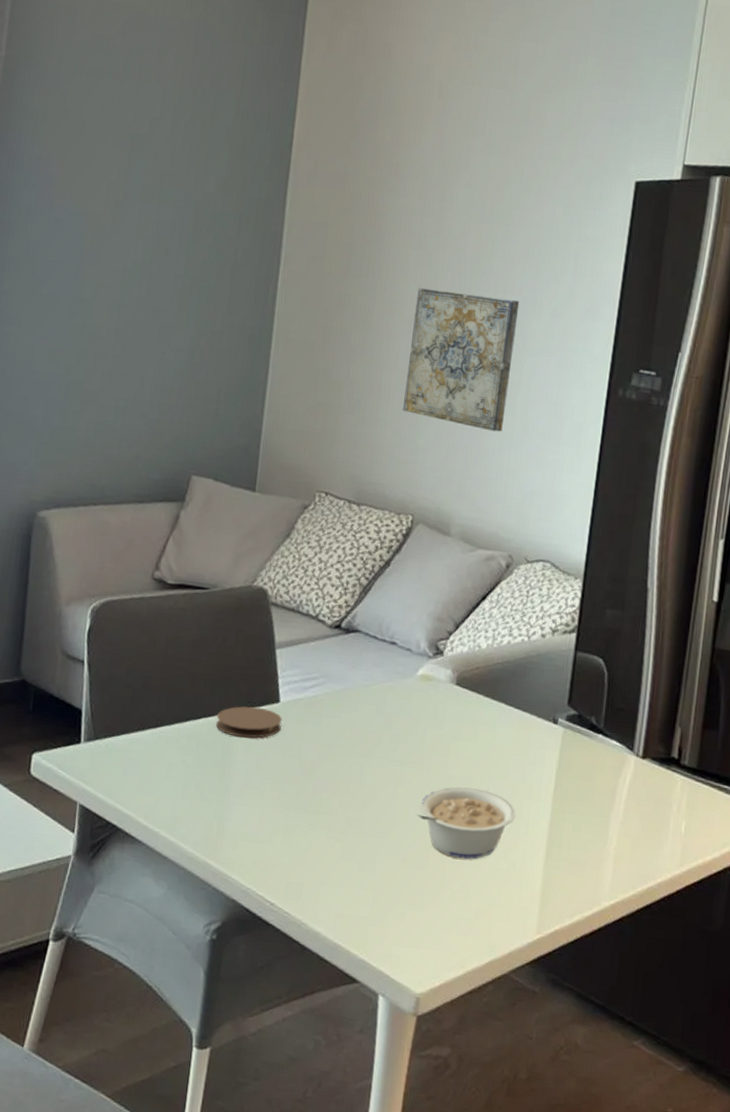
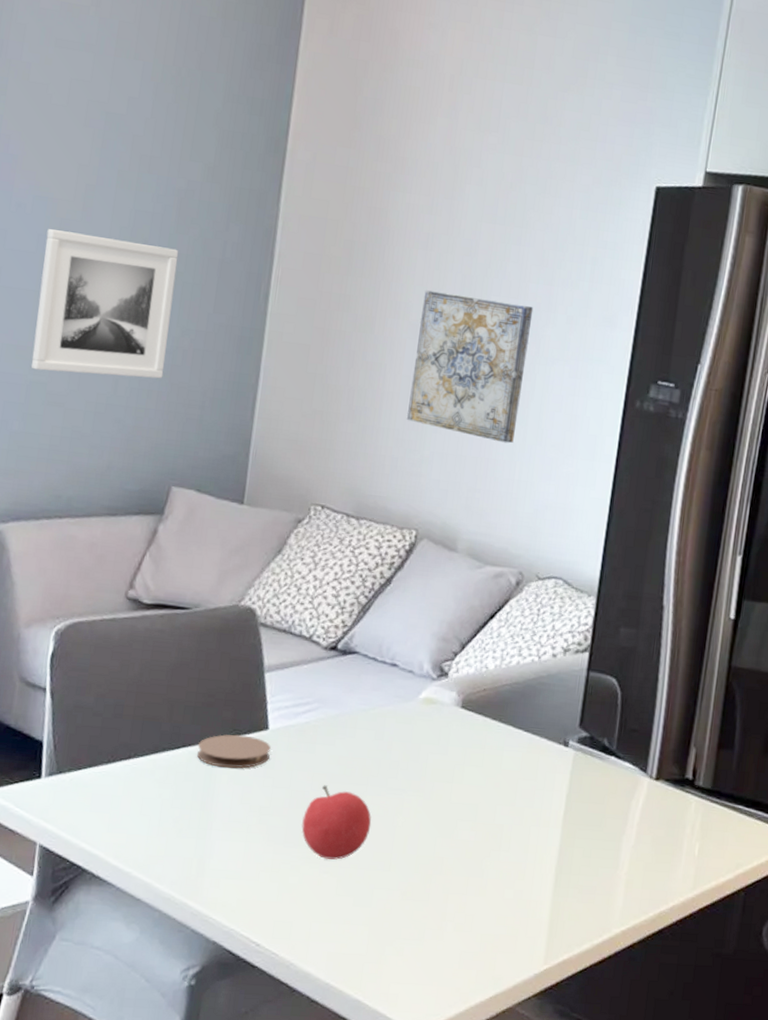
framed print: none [69,241,196,376] -> present [31,229,179,379]
fruit: none [310,755,374,827] -> present [301,785,372,860]
legume: present [416,786,516,859] -> none [417,814,524,890]

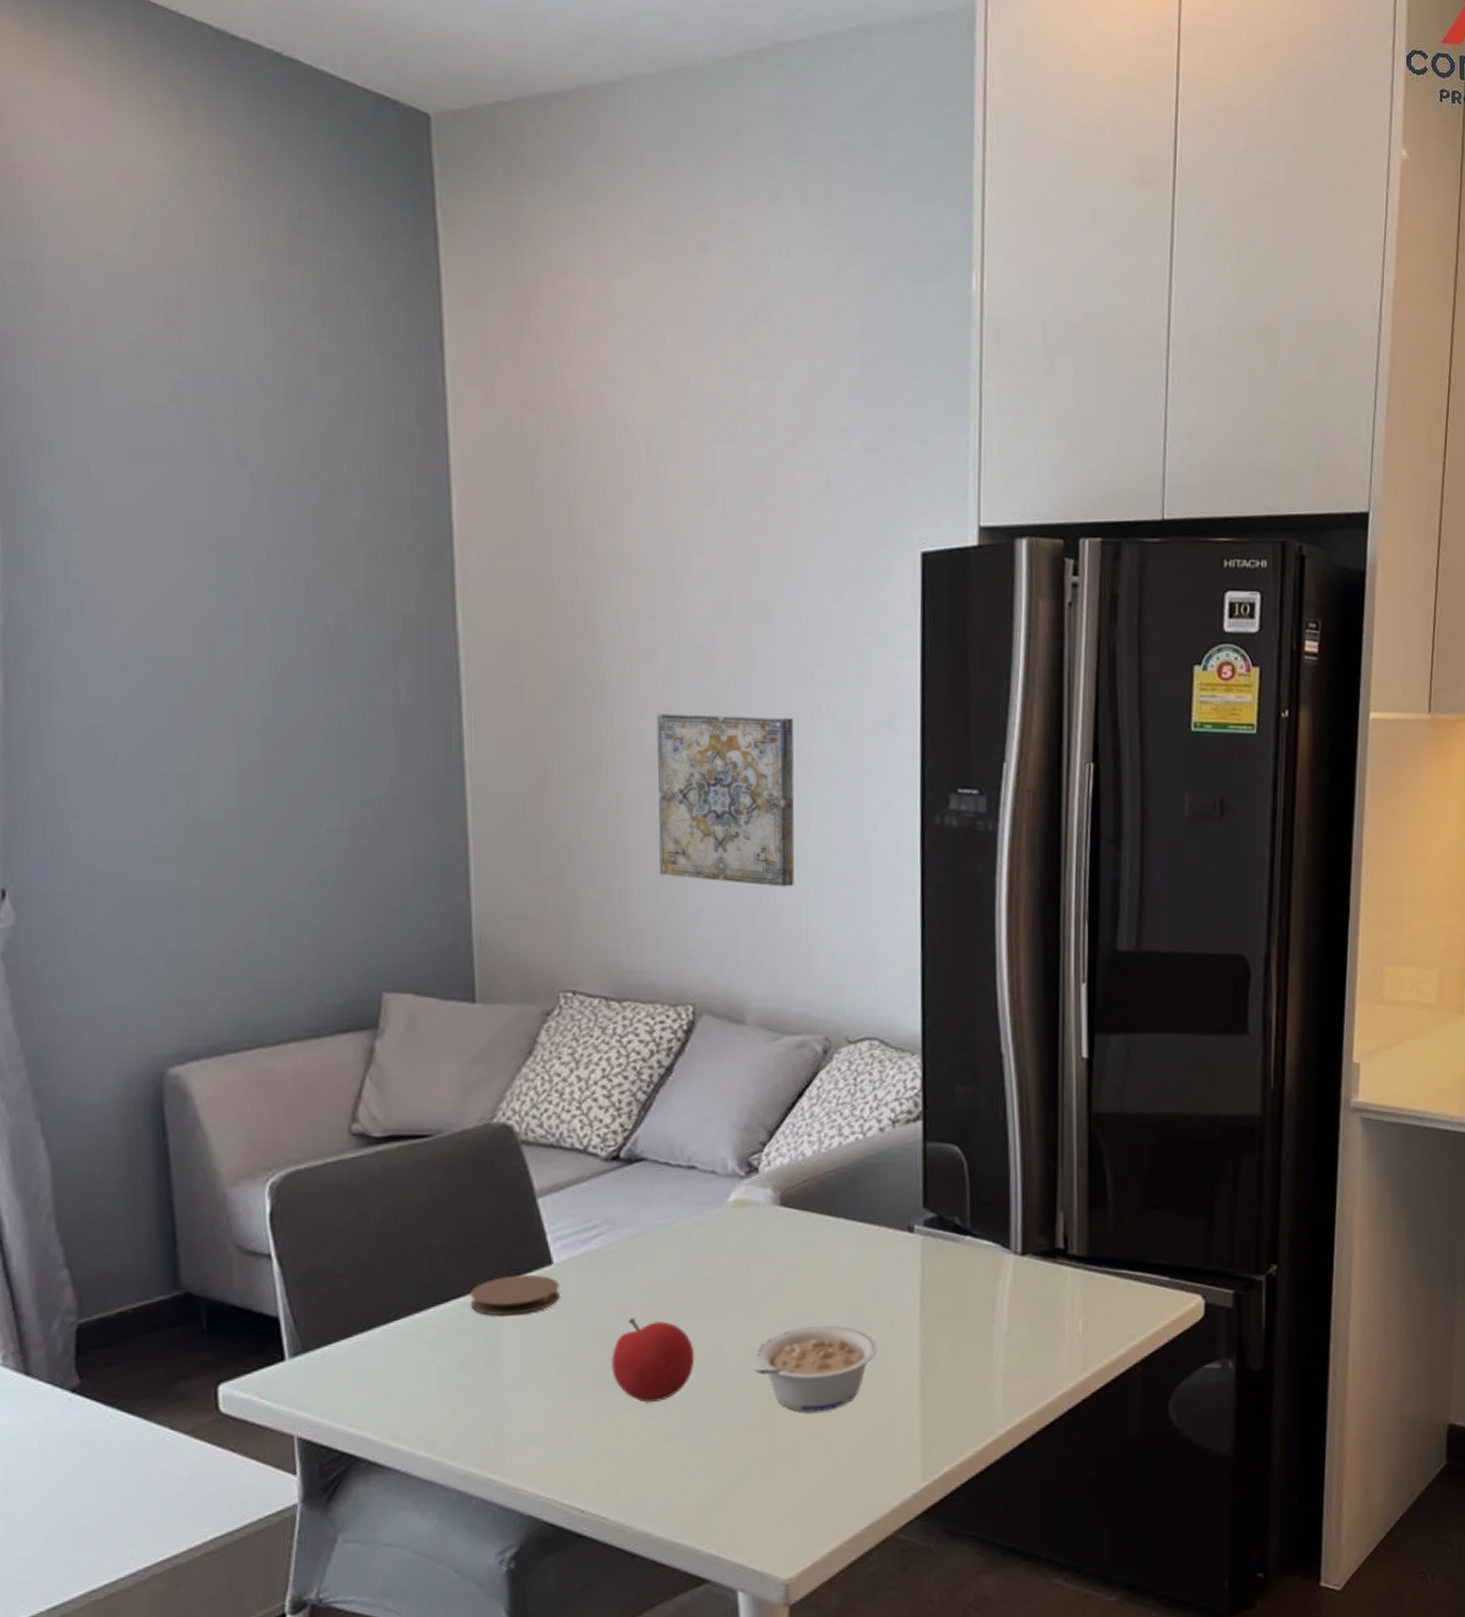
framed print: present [31,229,179,379] -> none [166,695,348,873]
legume: none [417,814,524,890] -> present [753,1324,878,1413]

